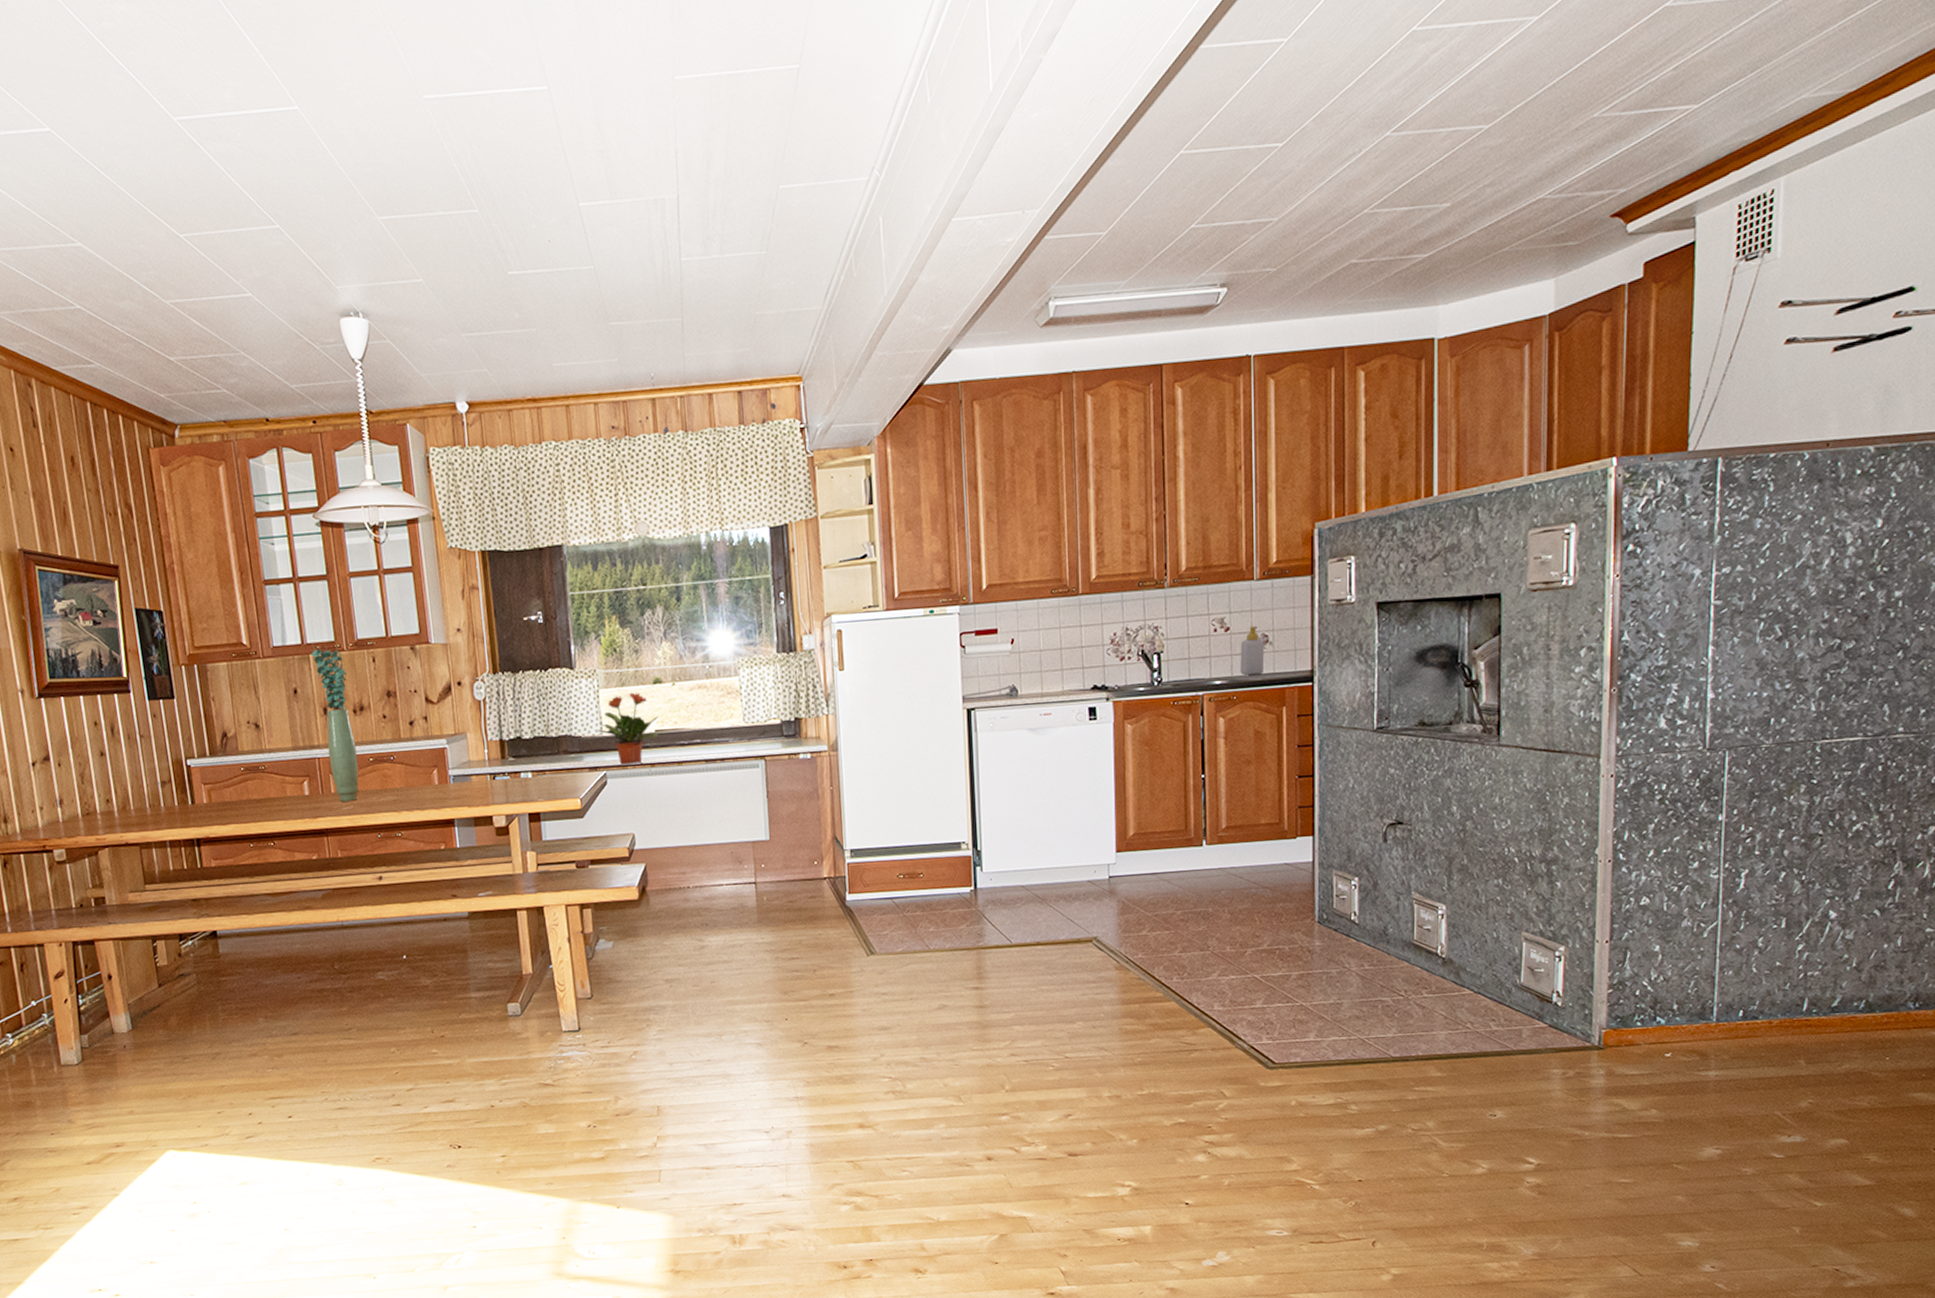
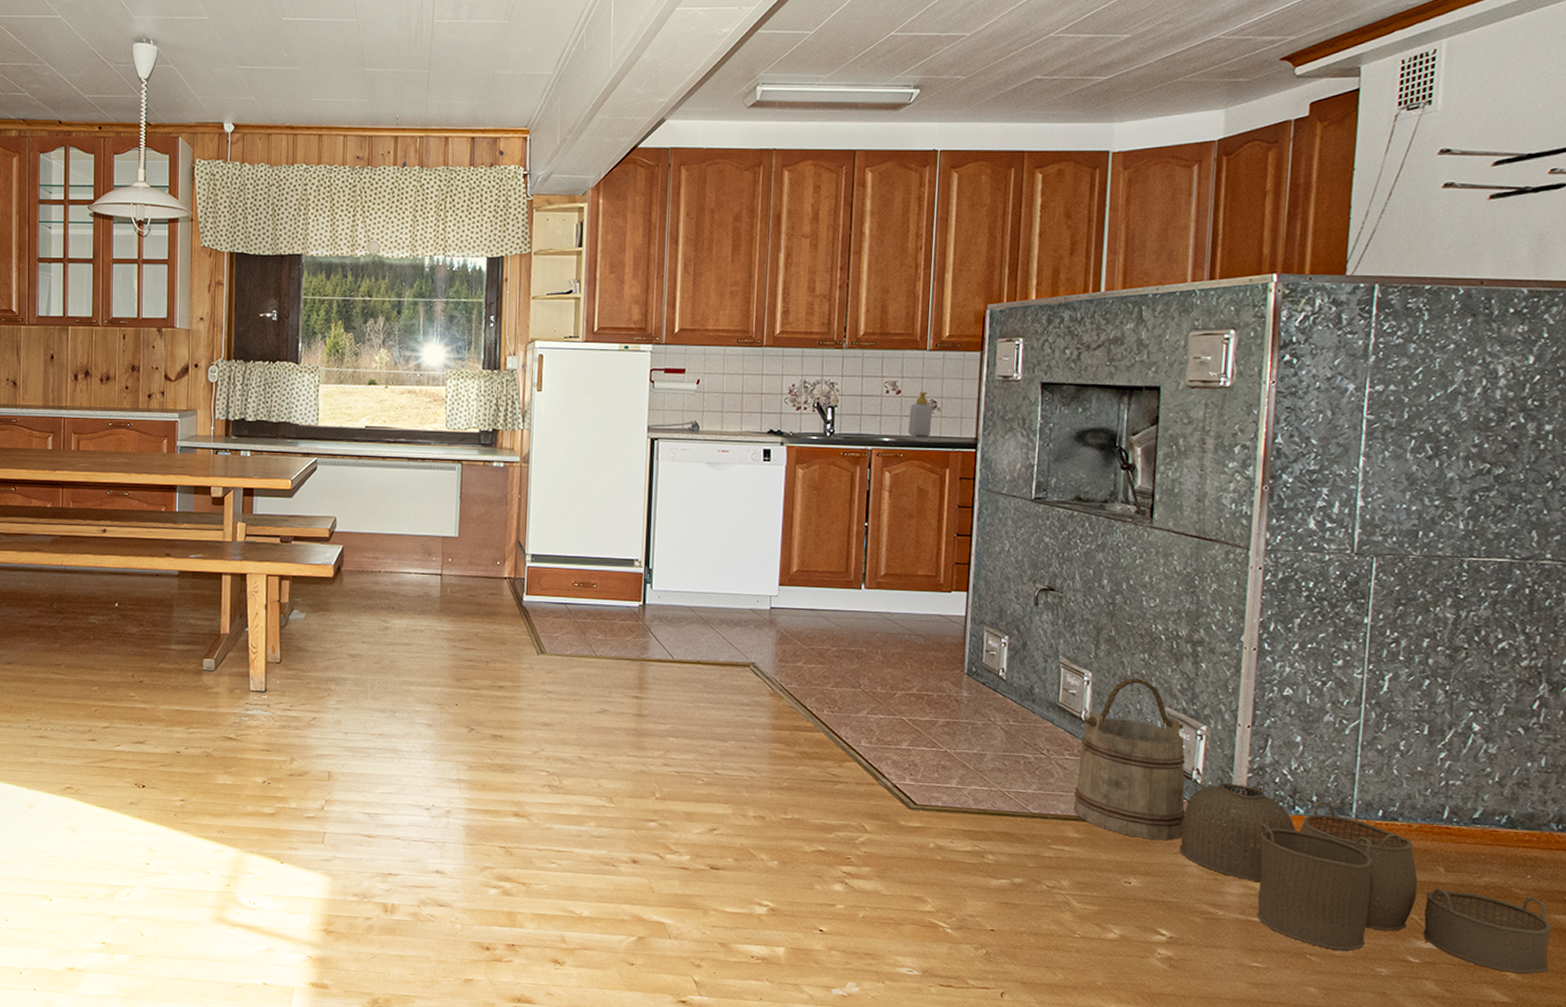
vase: present [311,643,359,803] -> none [70,317,99,460]
potted plant: present [598,692,659,766] -> none [314,390,370,455]
bucket: none [1433,904,1548,1069] -> present [1073,677,1186,840]
woven basket: none [1543,996,1911,1156] -> present [1179,776,1552,975]

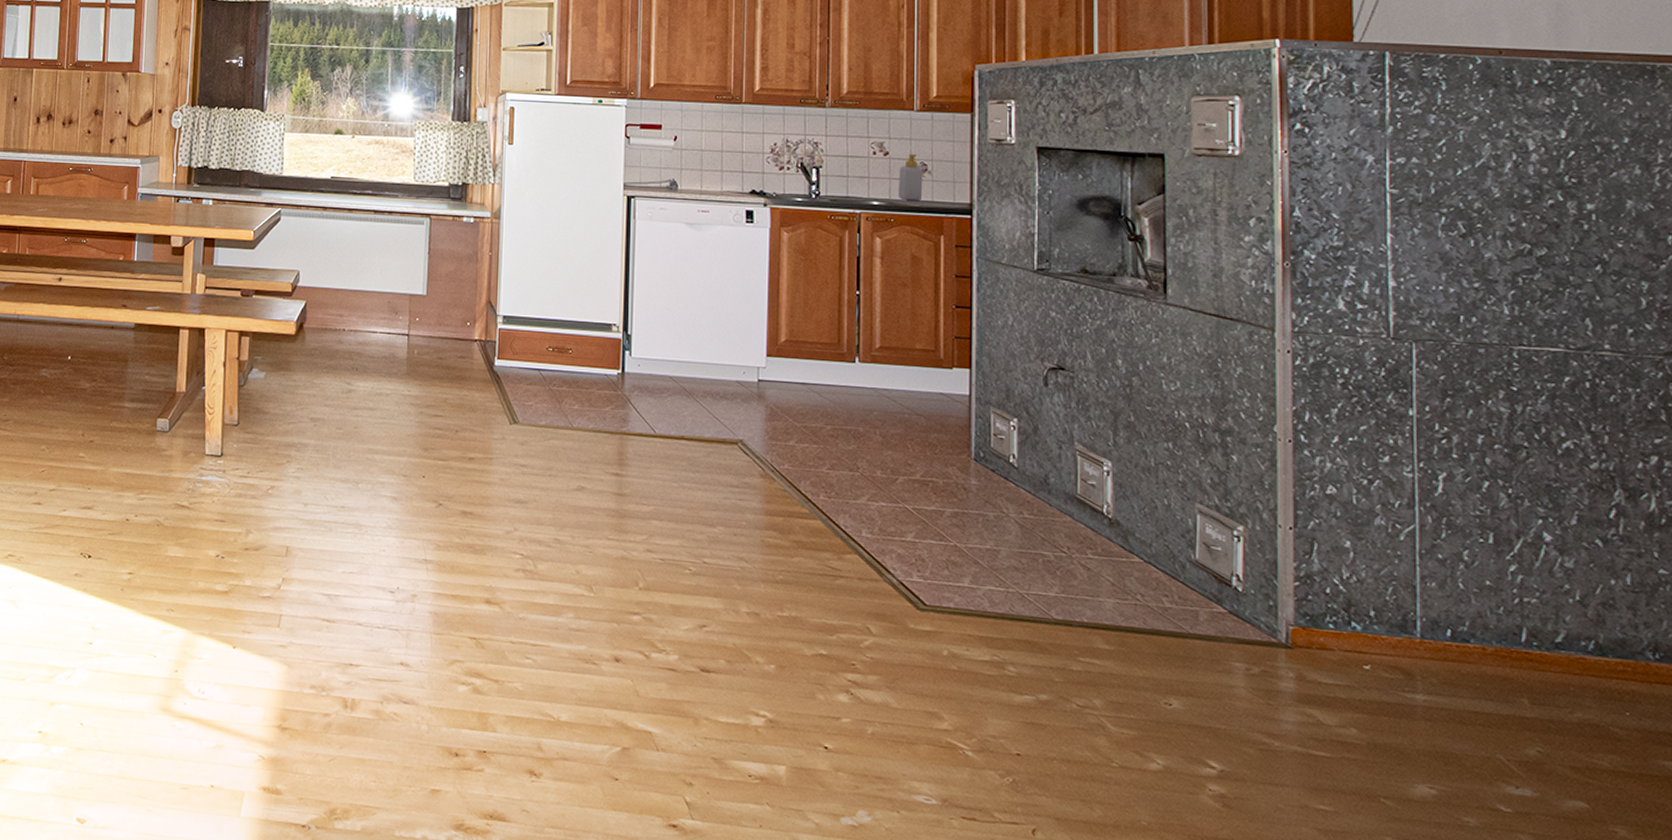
bucket: present [1073,677,1186,840] -> none [1099,468,1228,656]
woven basket: present [1179,776,1552,975] -> none [1224,584,1664,832]

